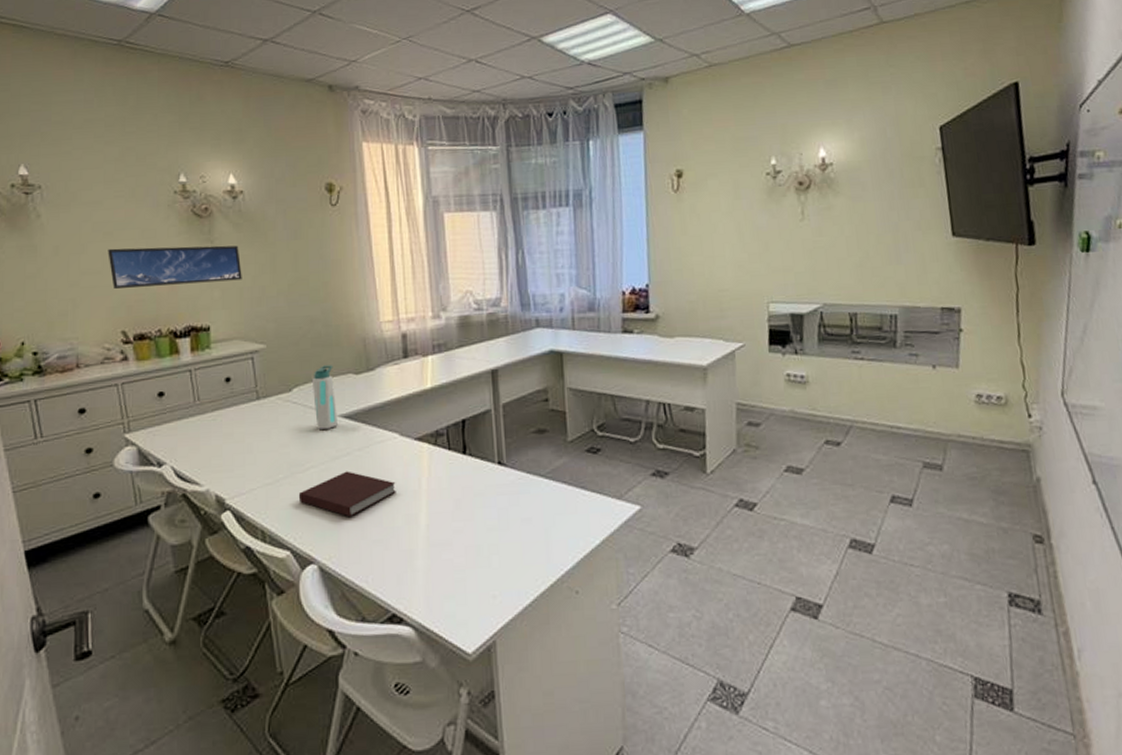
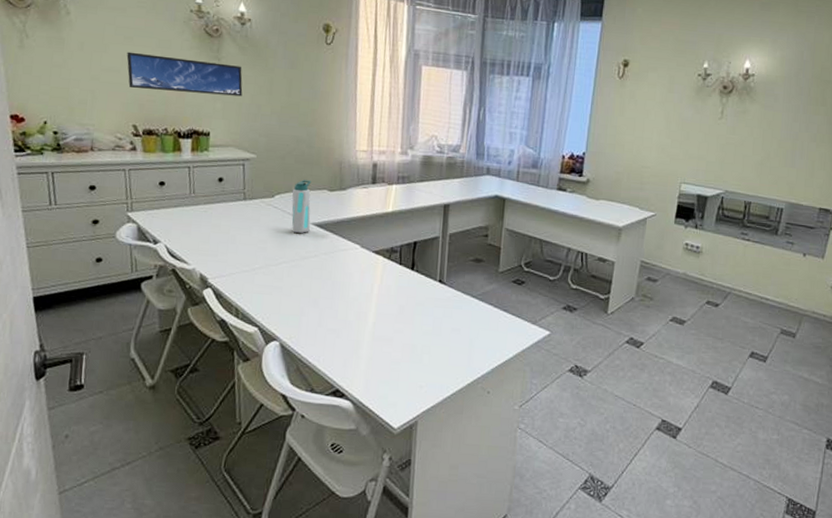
notebook: present [298,471,396,517] -> none [269,269,353,308]

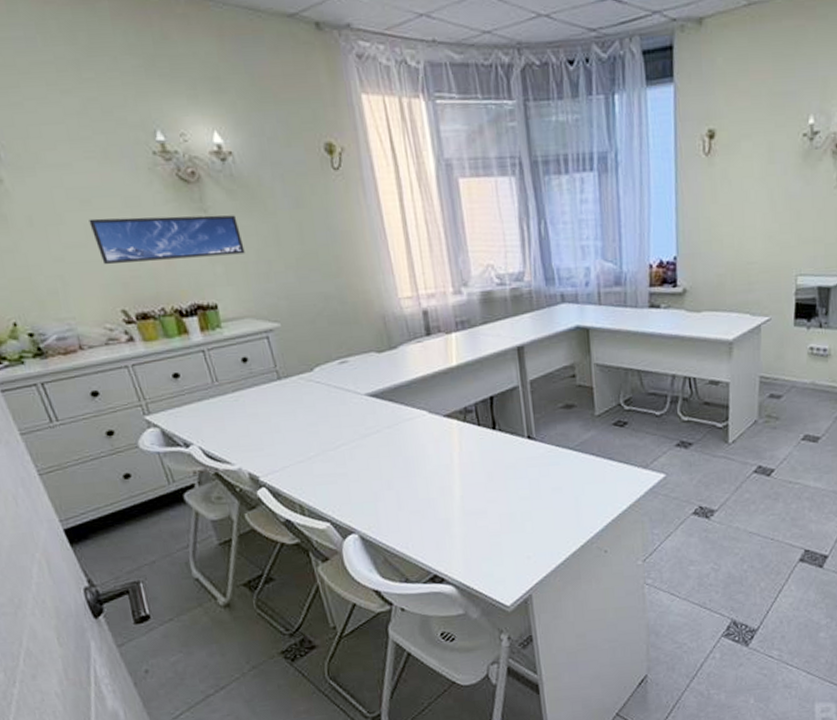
water bottle: present [291,180,312,233] -> none [333,343,364,408]

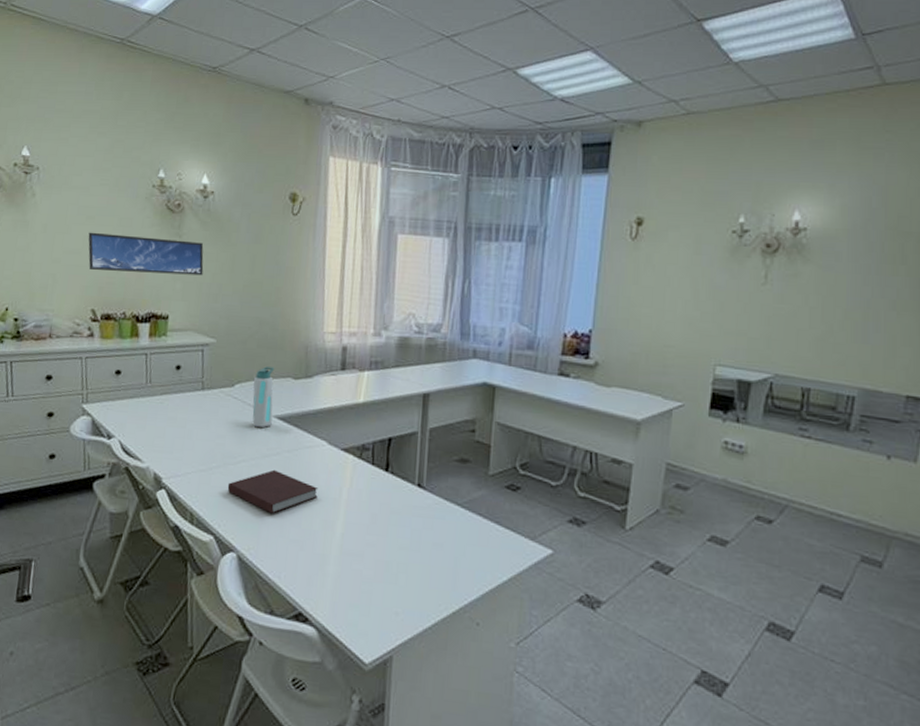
notebook: none [332,447,429,491] -> present [227,469,319,514]
water bottle: none [333,343,364,408] -> present [252,366,275,427]

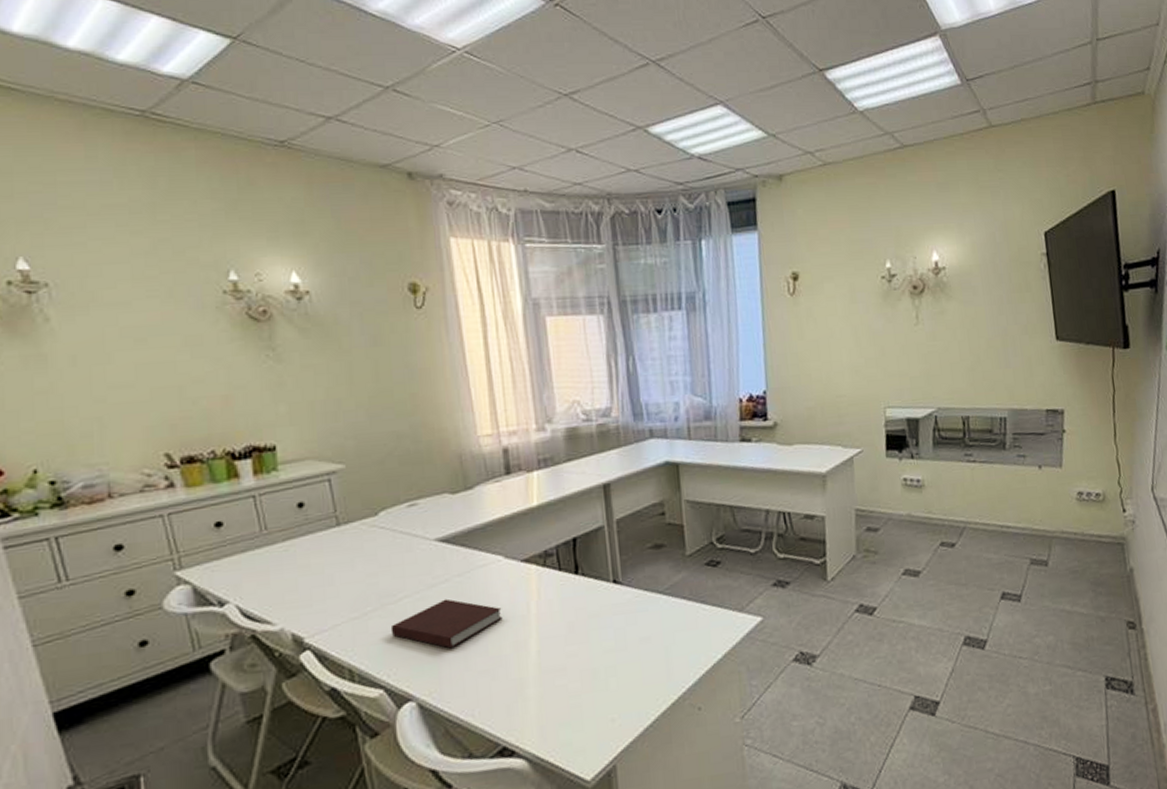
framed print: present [88,232,204,276] -> none [141,353,313,405]
water bottle: present [252,366,275,427] -> none [401,485,433,556]

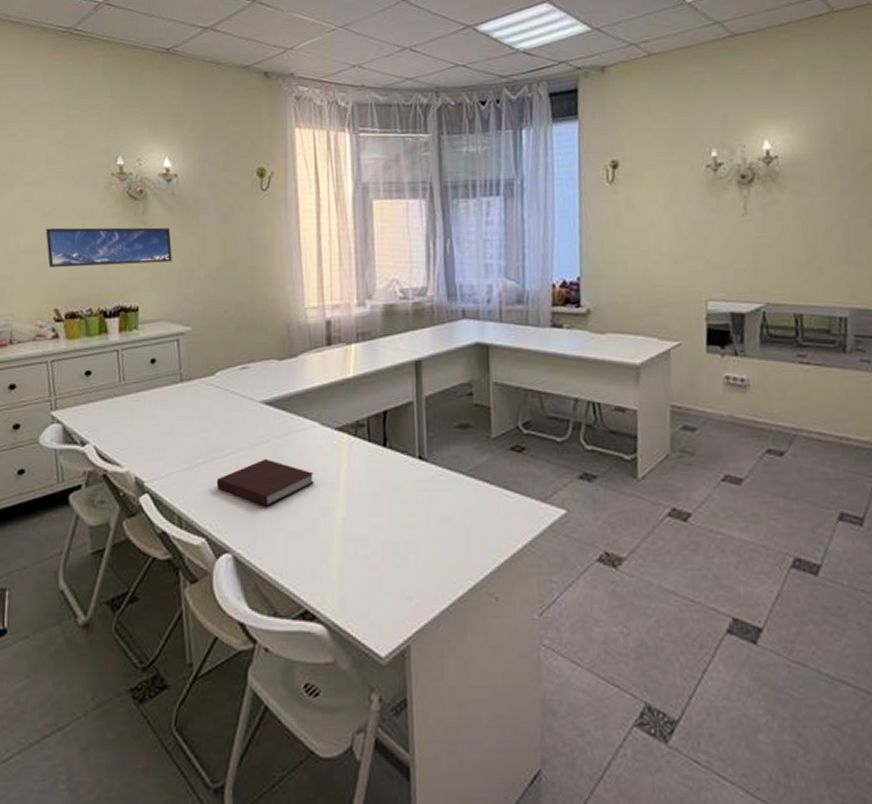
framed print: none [141,353,313,405] -> present [45,227,172,267]

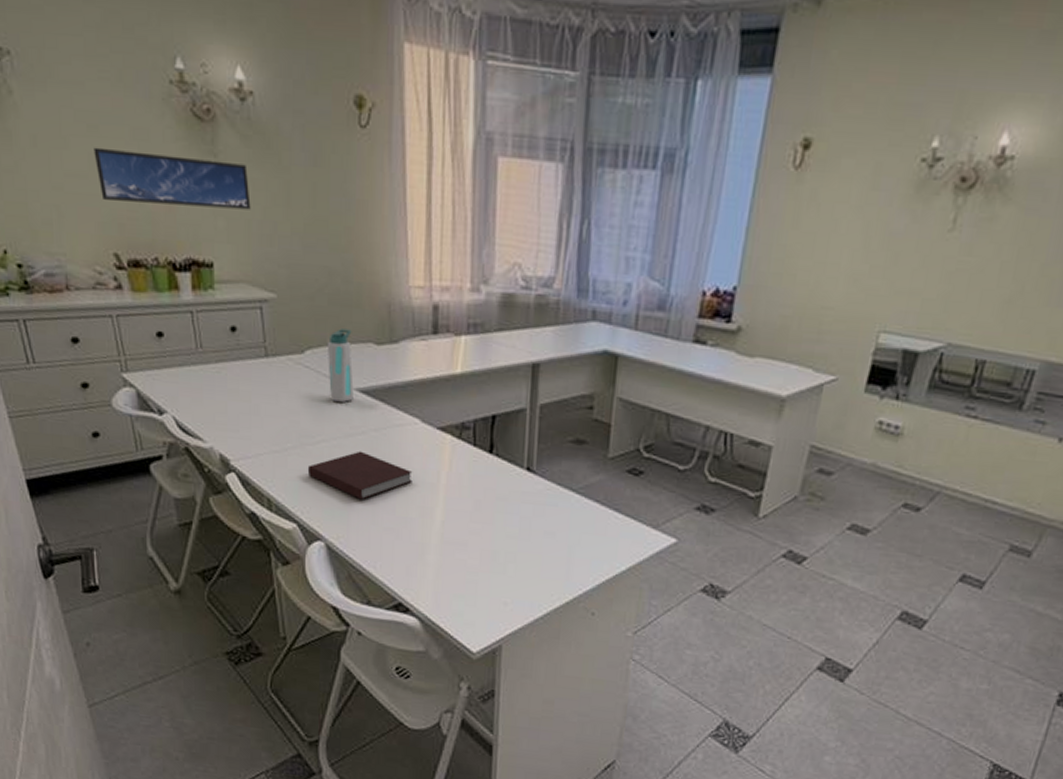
water bottle: none [234,350,259,415] -> present [326,329,354,402]

